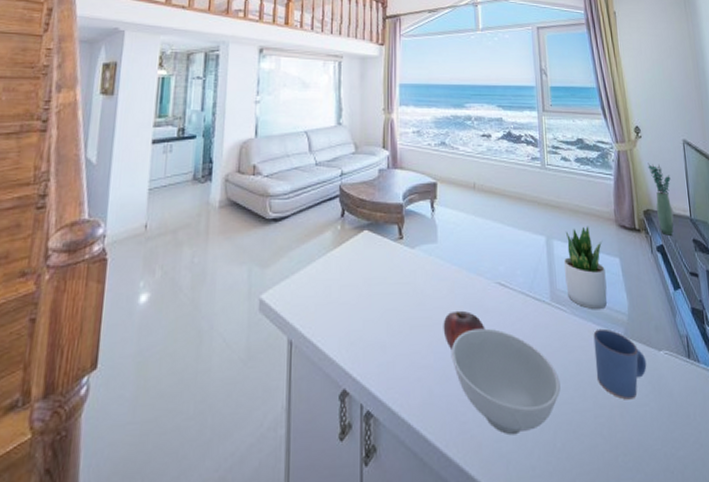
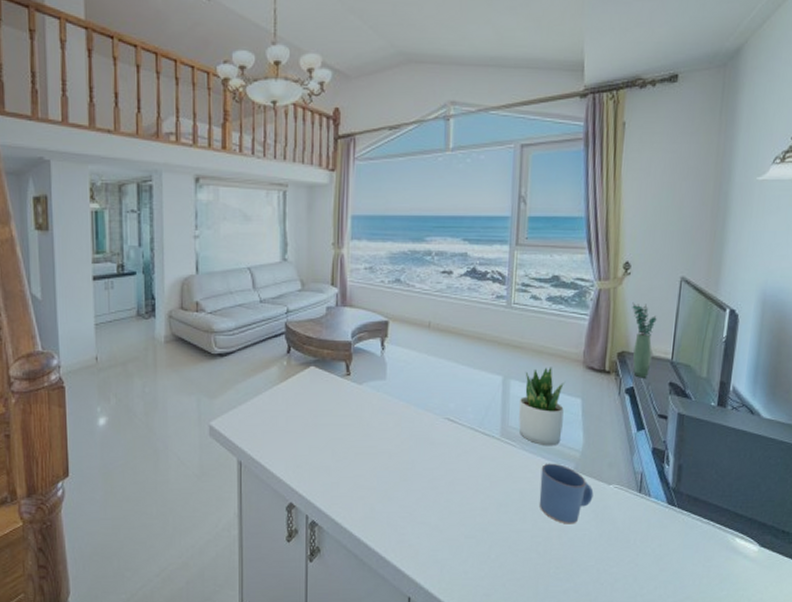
fruit: present [443,310,485,351] -> none [387,441,430,476]
bowl: present [451,328,561,435] -> none [394,458,501,547]

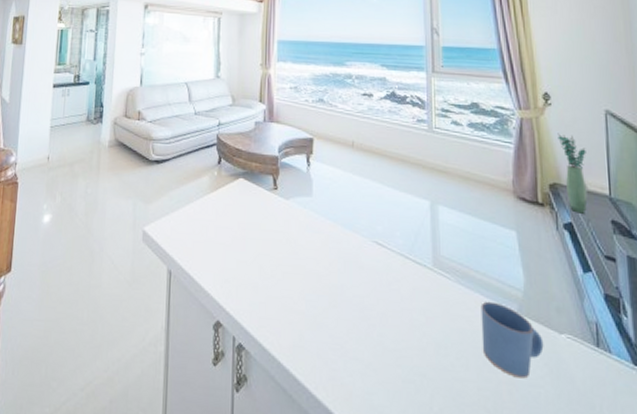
planter: present [519,367,564,446] -> none [449,194,499,282]

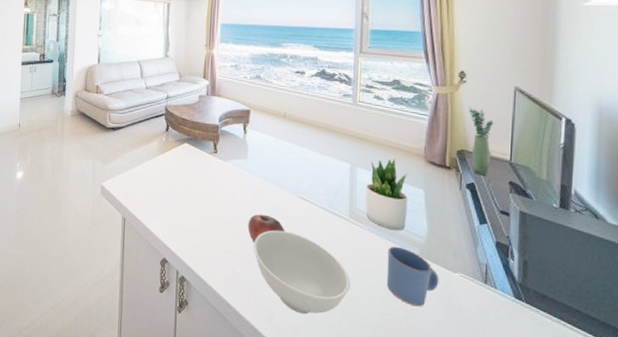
fruit: none [316,263,360,301] -> present [247,214,285,244]
bowl: none [323,283,440,391] -> present [253,230,350,314]
planter: none [449,194,499,282] -> present [365,158,408,231]

